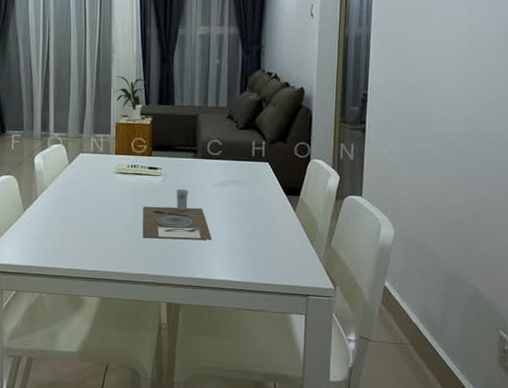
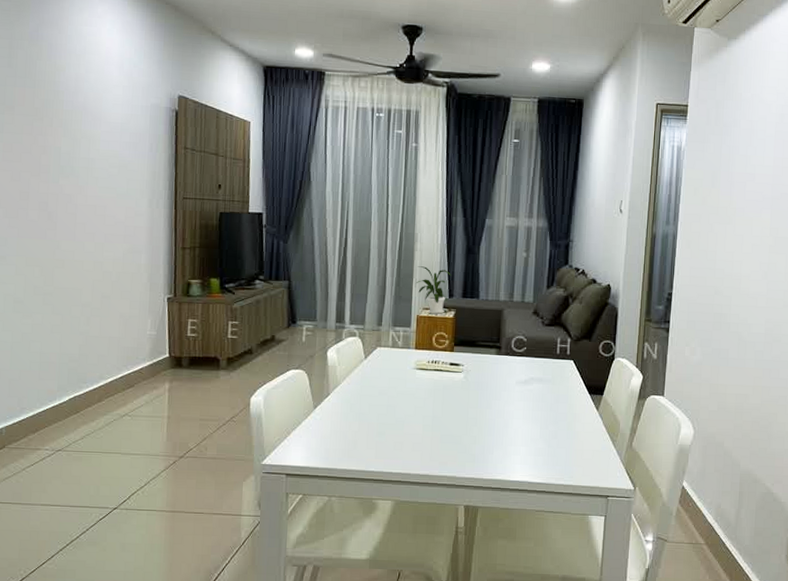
place setting: present [142,189,212,240] -> none [441,386,514,440]

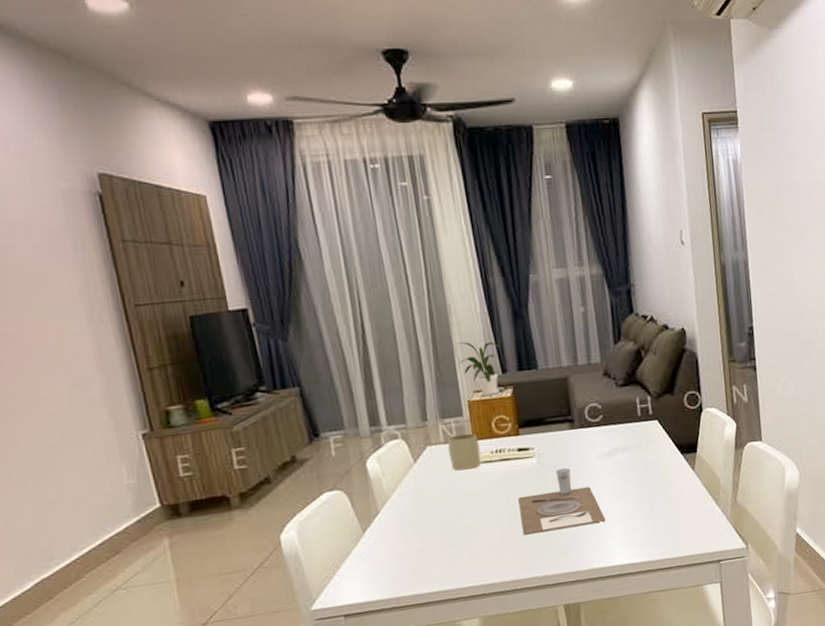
mug: none [393,341,420,373] -> present [447,433,481,471]
place setting: none [441,386,514,440] -> present [518,467,606,534]

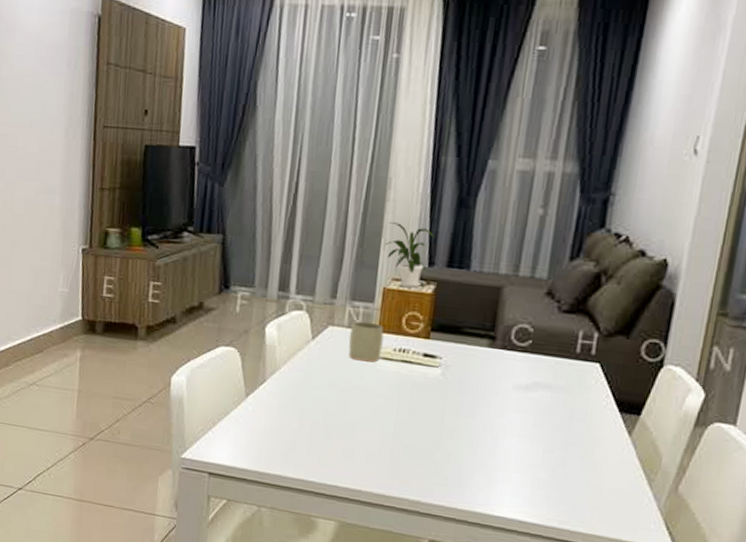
place setting: present [518,467,606,534] -> none [405,388,504,463]

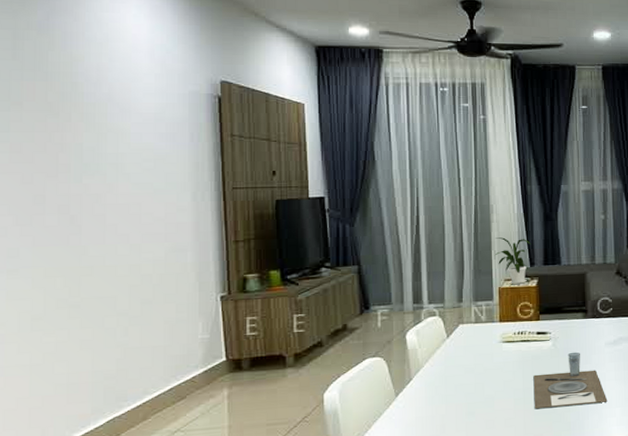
mug: present [348,321,384,362] -> none [477,315,505,348]
place setting: none [405,388,504,463] -> present [533,352,608,409]

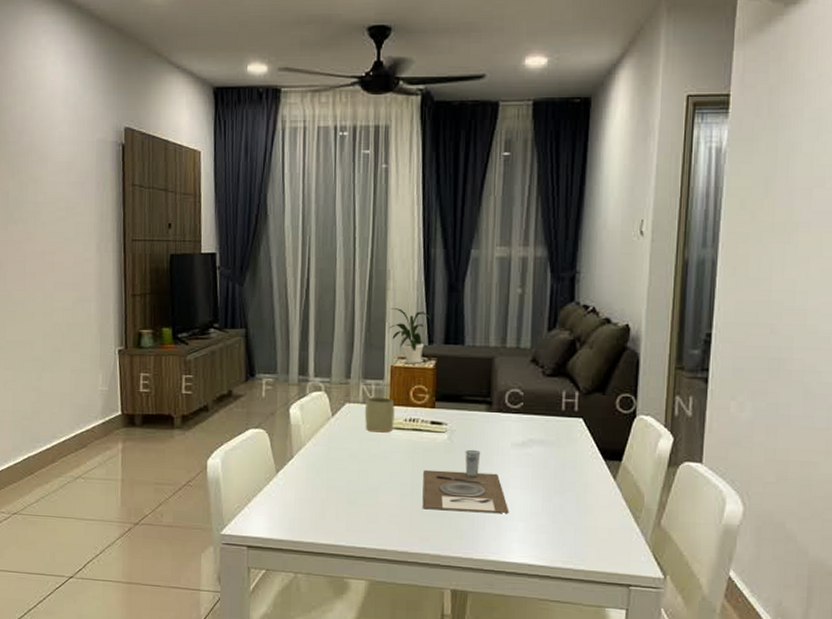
mug: none [477,315,505,348] -> present [364,396,395,433]

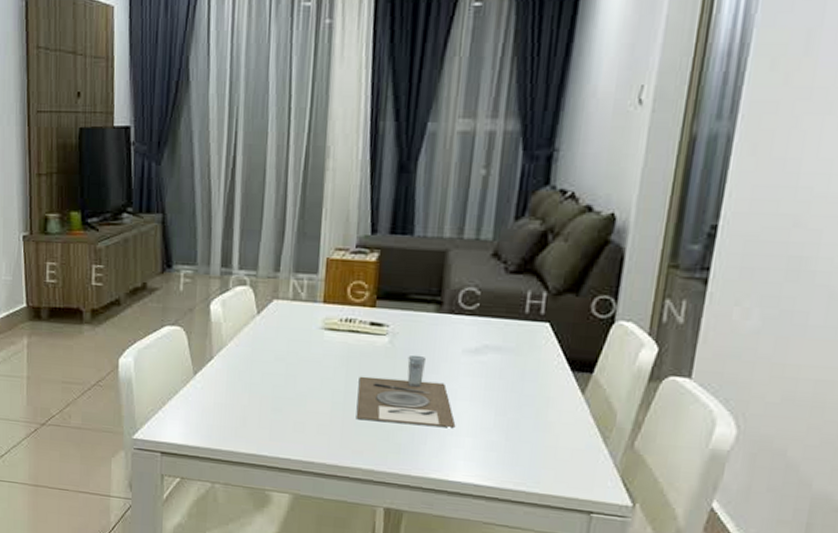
mug: present [364,396,395,433] -> none [294,293,329,334]
house plant: present [390,308,432,365] -> none [327,191,377,257]

